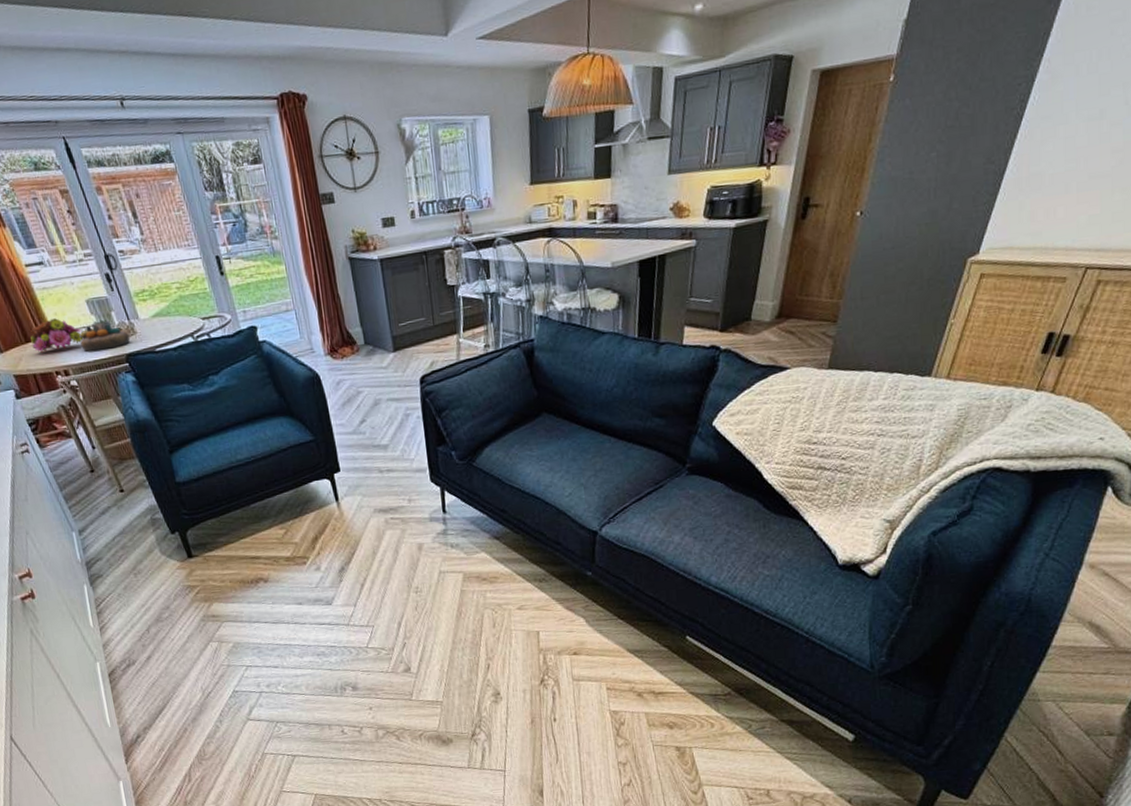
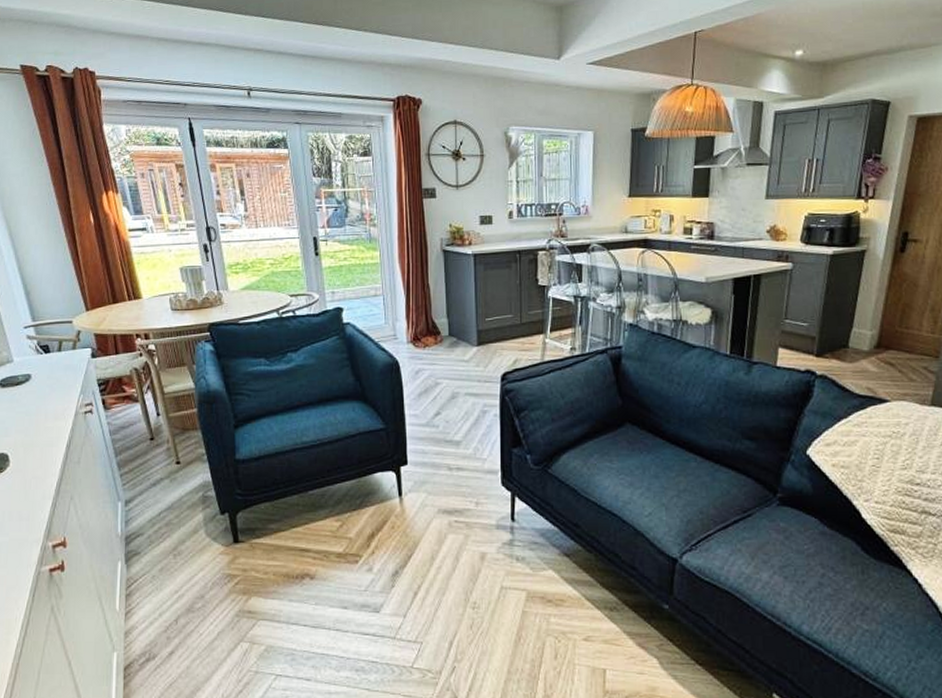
flower bouquet: present [30,318,84,353] -> none [117,282,170,314]
decorative bowl: present [79,319,130,352] -> none [166,287,215,318]

